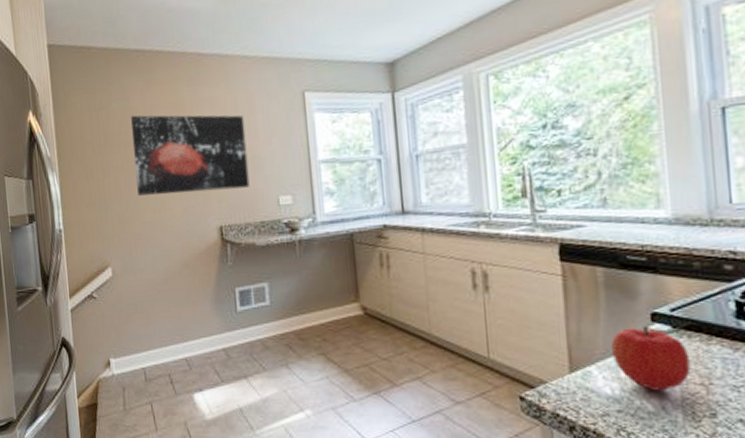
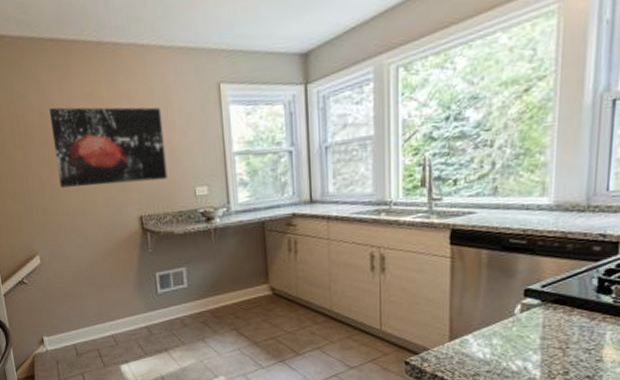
fruit: present [610,326,691,391] -> none [486,300,553,355]

